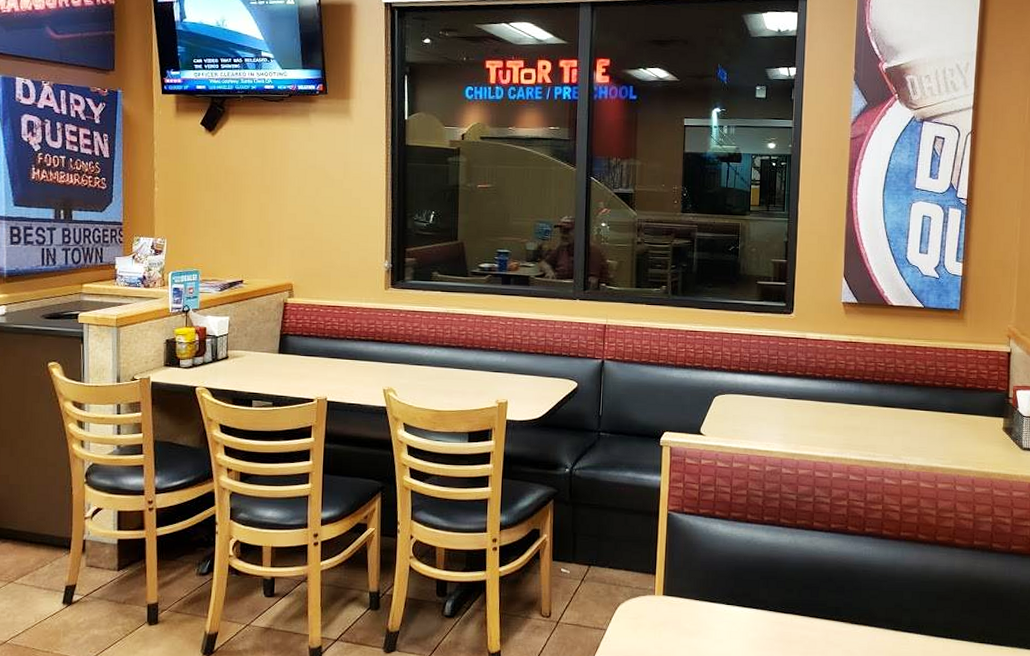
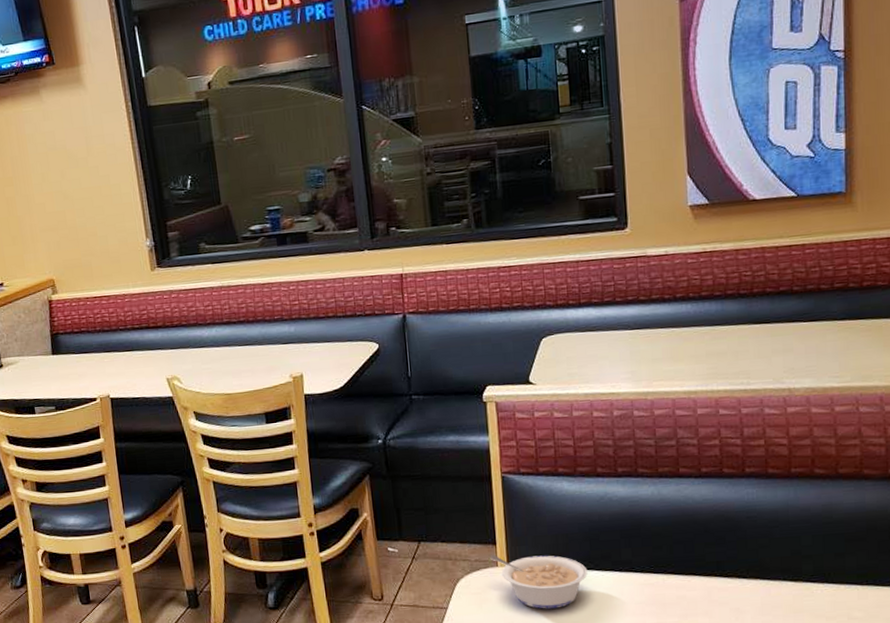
legume: none [650,584,730,638] -> present [491,555,588,609]

